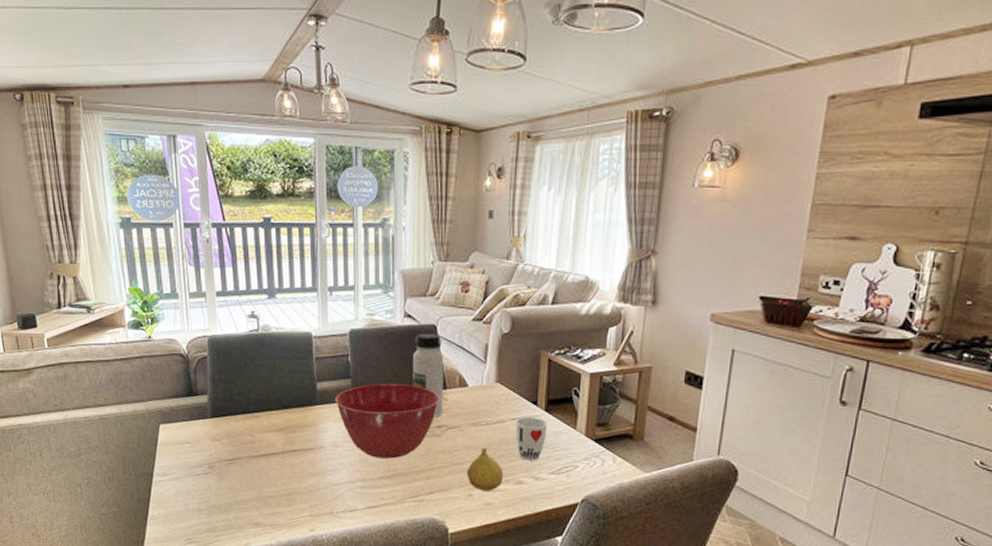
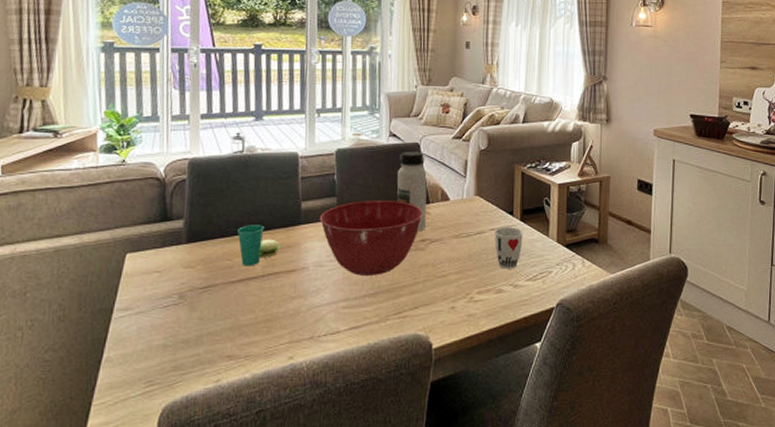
cup: none [257,403,298,443] -> present [237,225,280,267]
fruit: present [466,447,504,491] -> none [449,259,485,302]

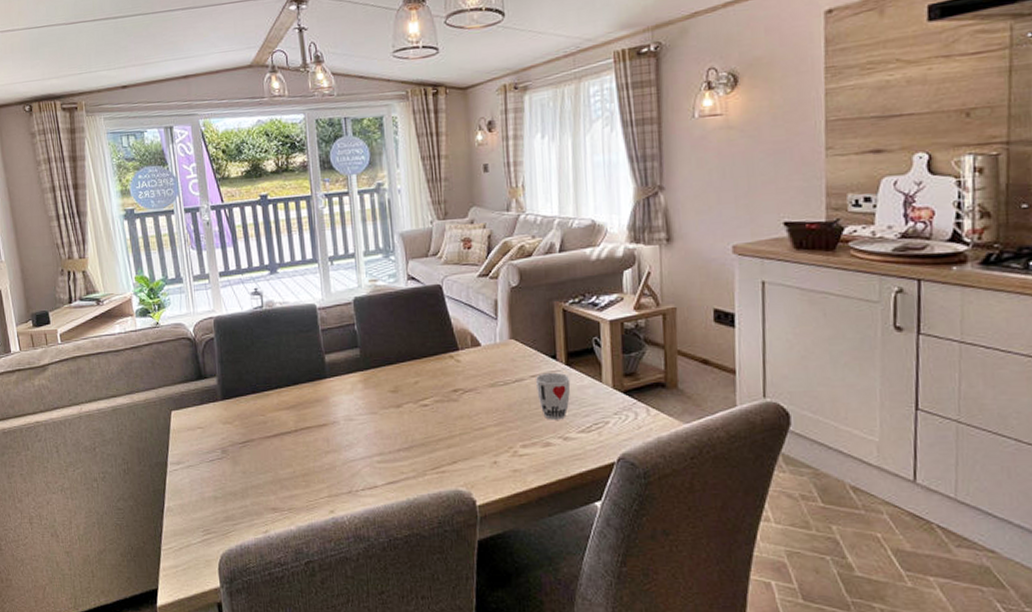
cup: present [237,225,280,267] -> none [267,380,309,422]
mixing bowl: present [319,201,423,276] -> none [344,349,453,429]
water bottle: present [397,151,427,232] -> none [421,293,457,381]

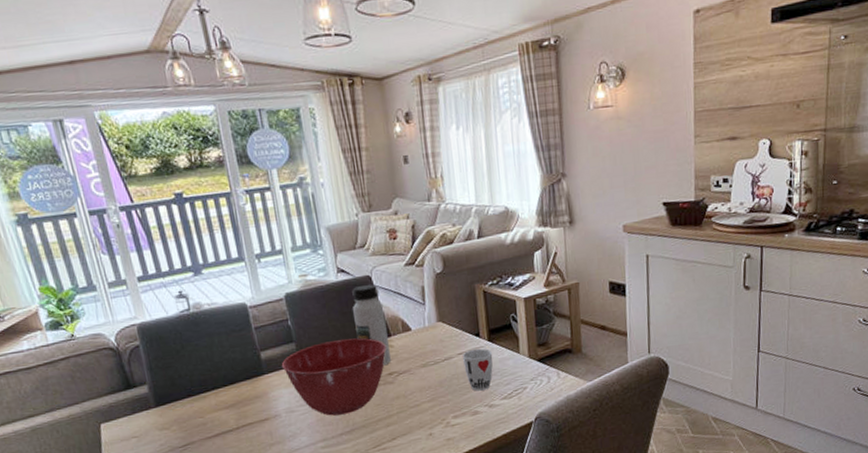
mixing bowl: none [344,349,453,429] -> present [281,338,387,416]
water bottle: none [421,293,457,381] -> present [352,284,391,366]

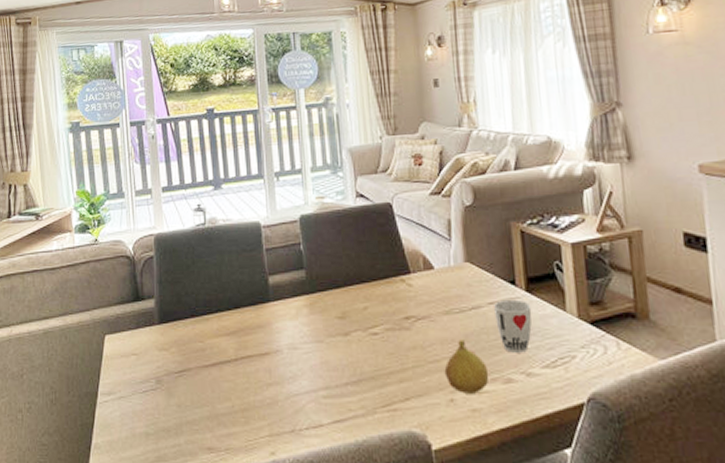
mixing bowl: present [281,338,387,416] -> none [288,271,404,360]
water bottle: present [352,284,391,366] -> none [370,212,409,308]
fruit: none [423,386,460,428] -> present [444,340,489,394]

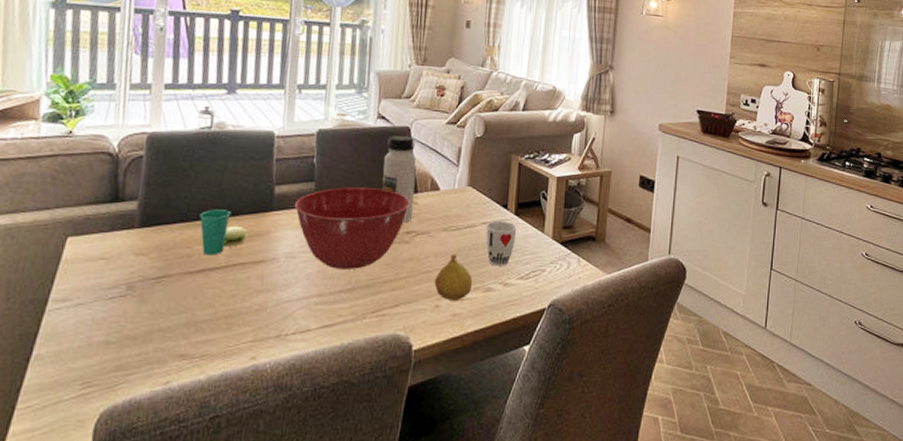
cup: none [207,303,251,349] -> present [199,209,248,256]
mixing bowl: none [288,271,404,360] -> present [294,187,410,269]
water bottle: none [370,212,409,308] -> present [382,135,417,223]

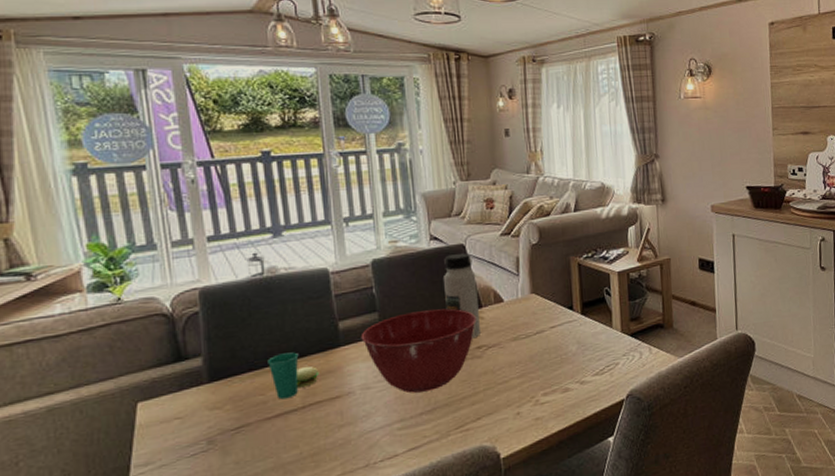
fruit: present [434,254,473,301] -> none [512,360,550,406]
cup: present [485,220,517,266] -> none [555,322,586,367]

